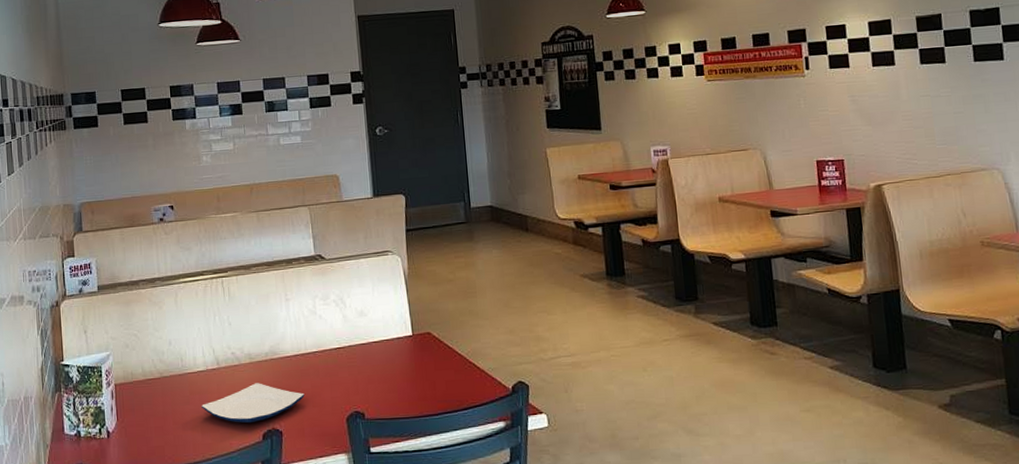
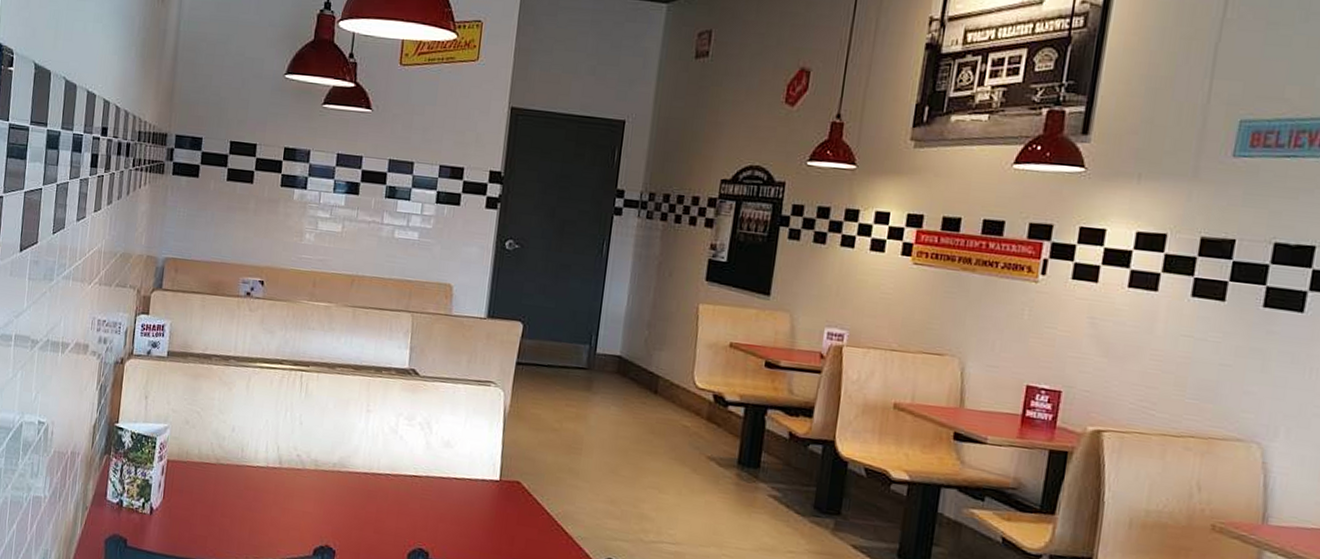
plate: present [202,383,305,424] -> none [254,493,367,535]

